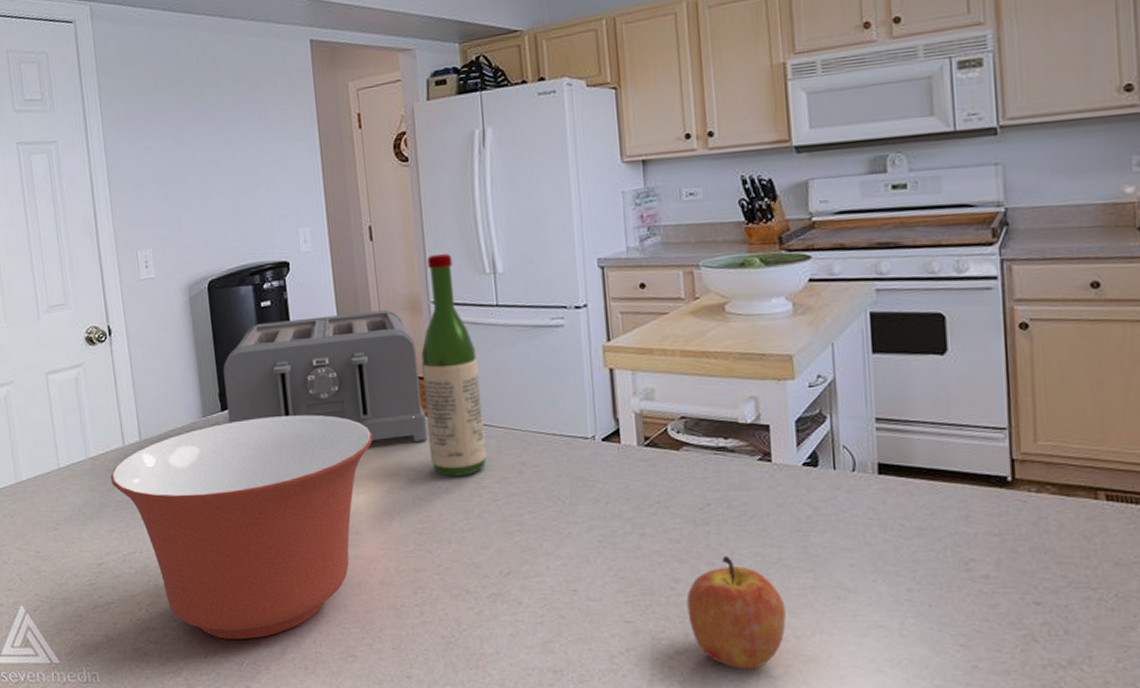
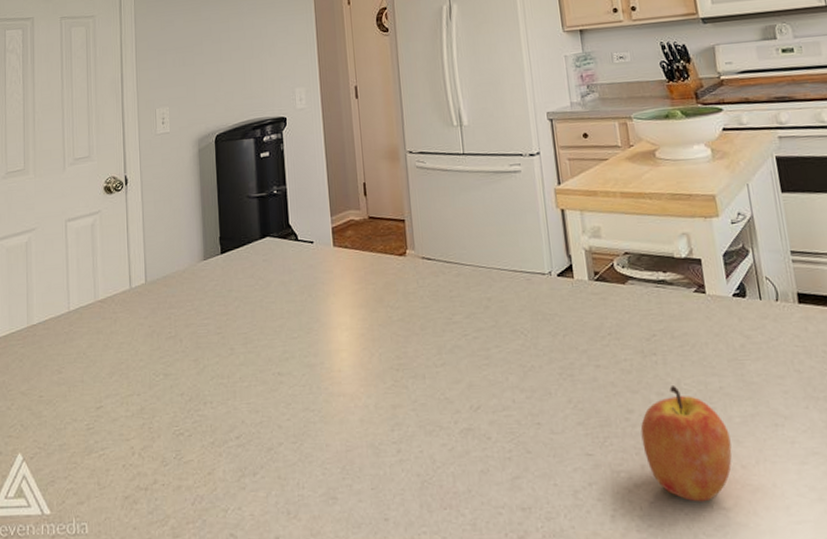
mixing bowl: present [110,414,373,639] -> none [115,256,356,484]
toaster: present [223,310,428,441] -> none [224,159,405,280]
wine bottle: present [421,253,487,477] -> none [399,109,457,313]

